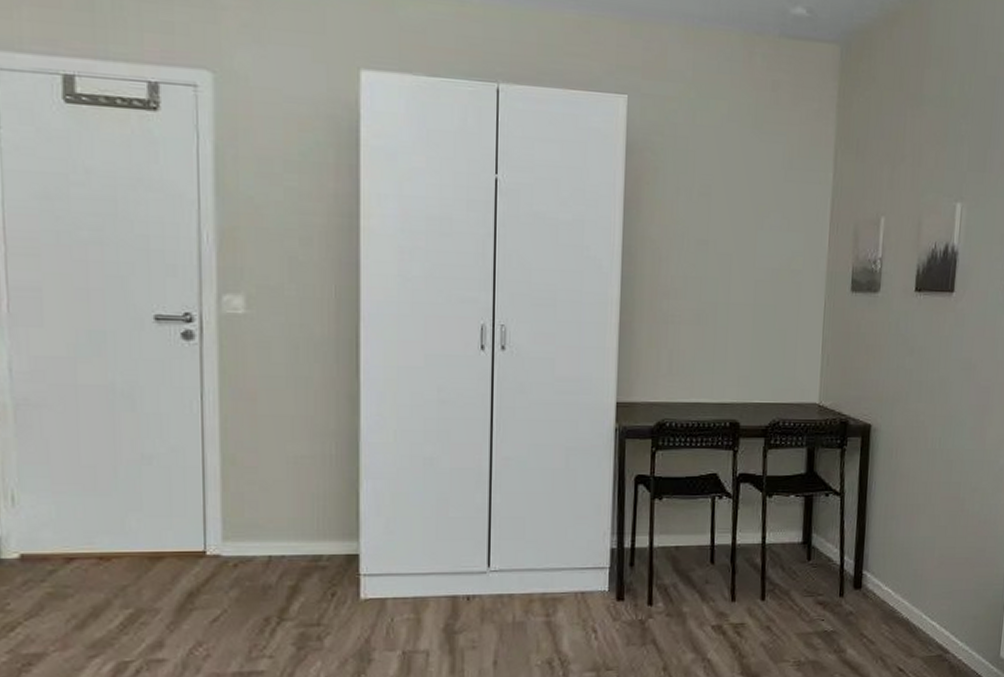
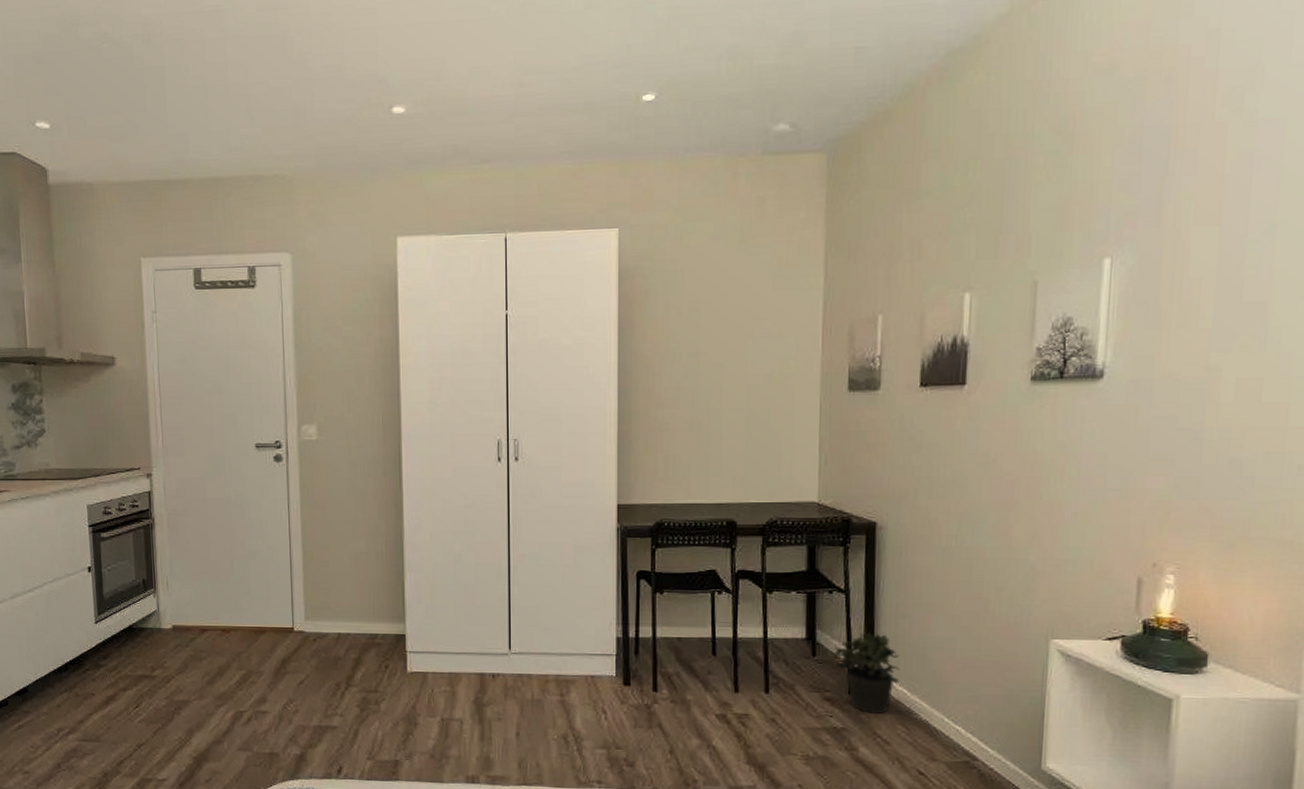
potted plant: none [827,534,887,615] -> present [833,632,900,714]

